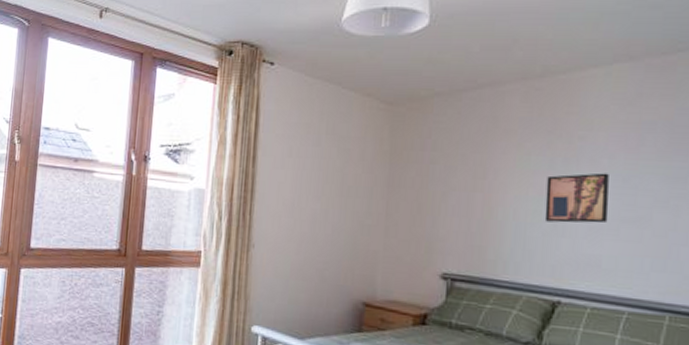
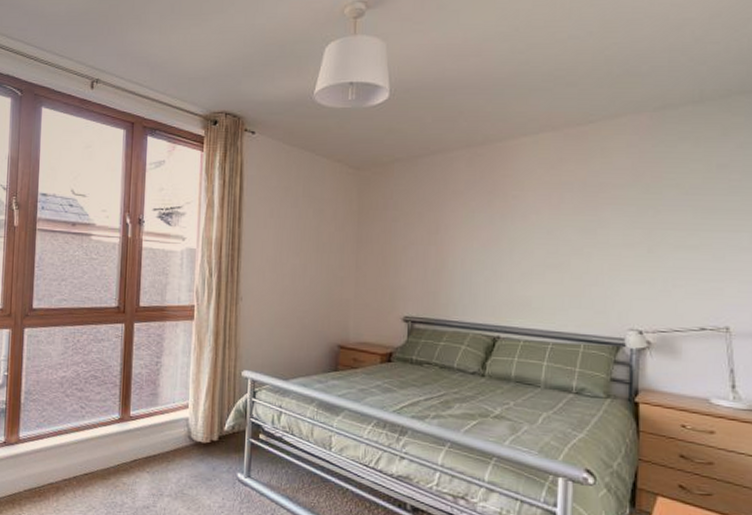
wall art: present [544,173,610,224] -> none [486,226,537,270]

